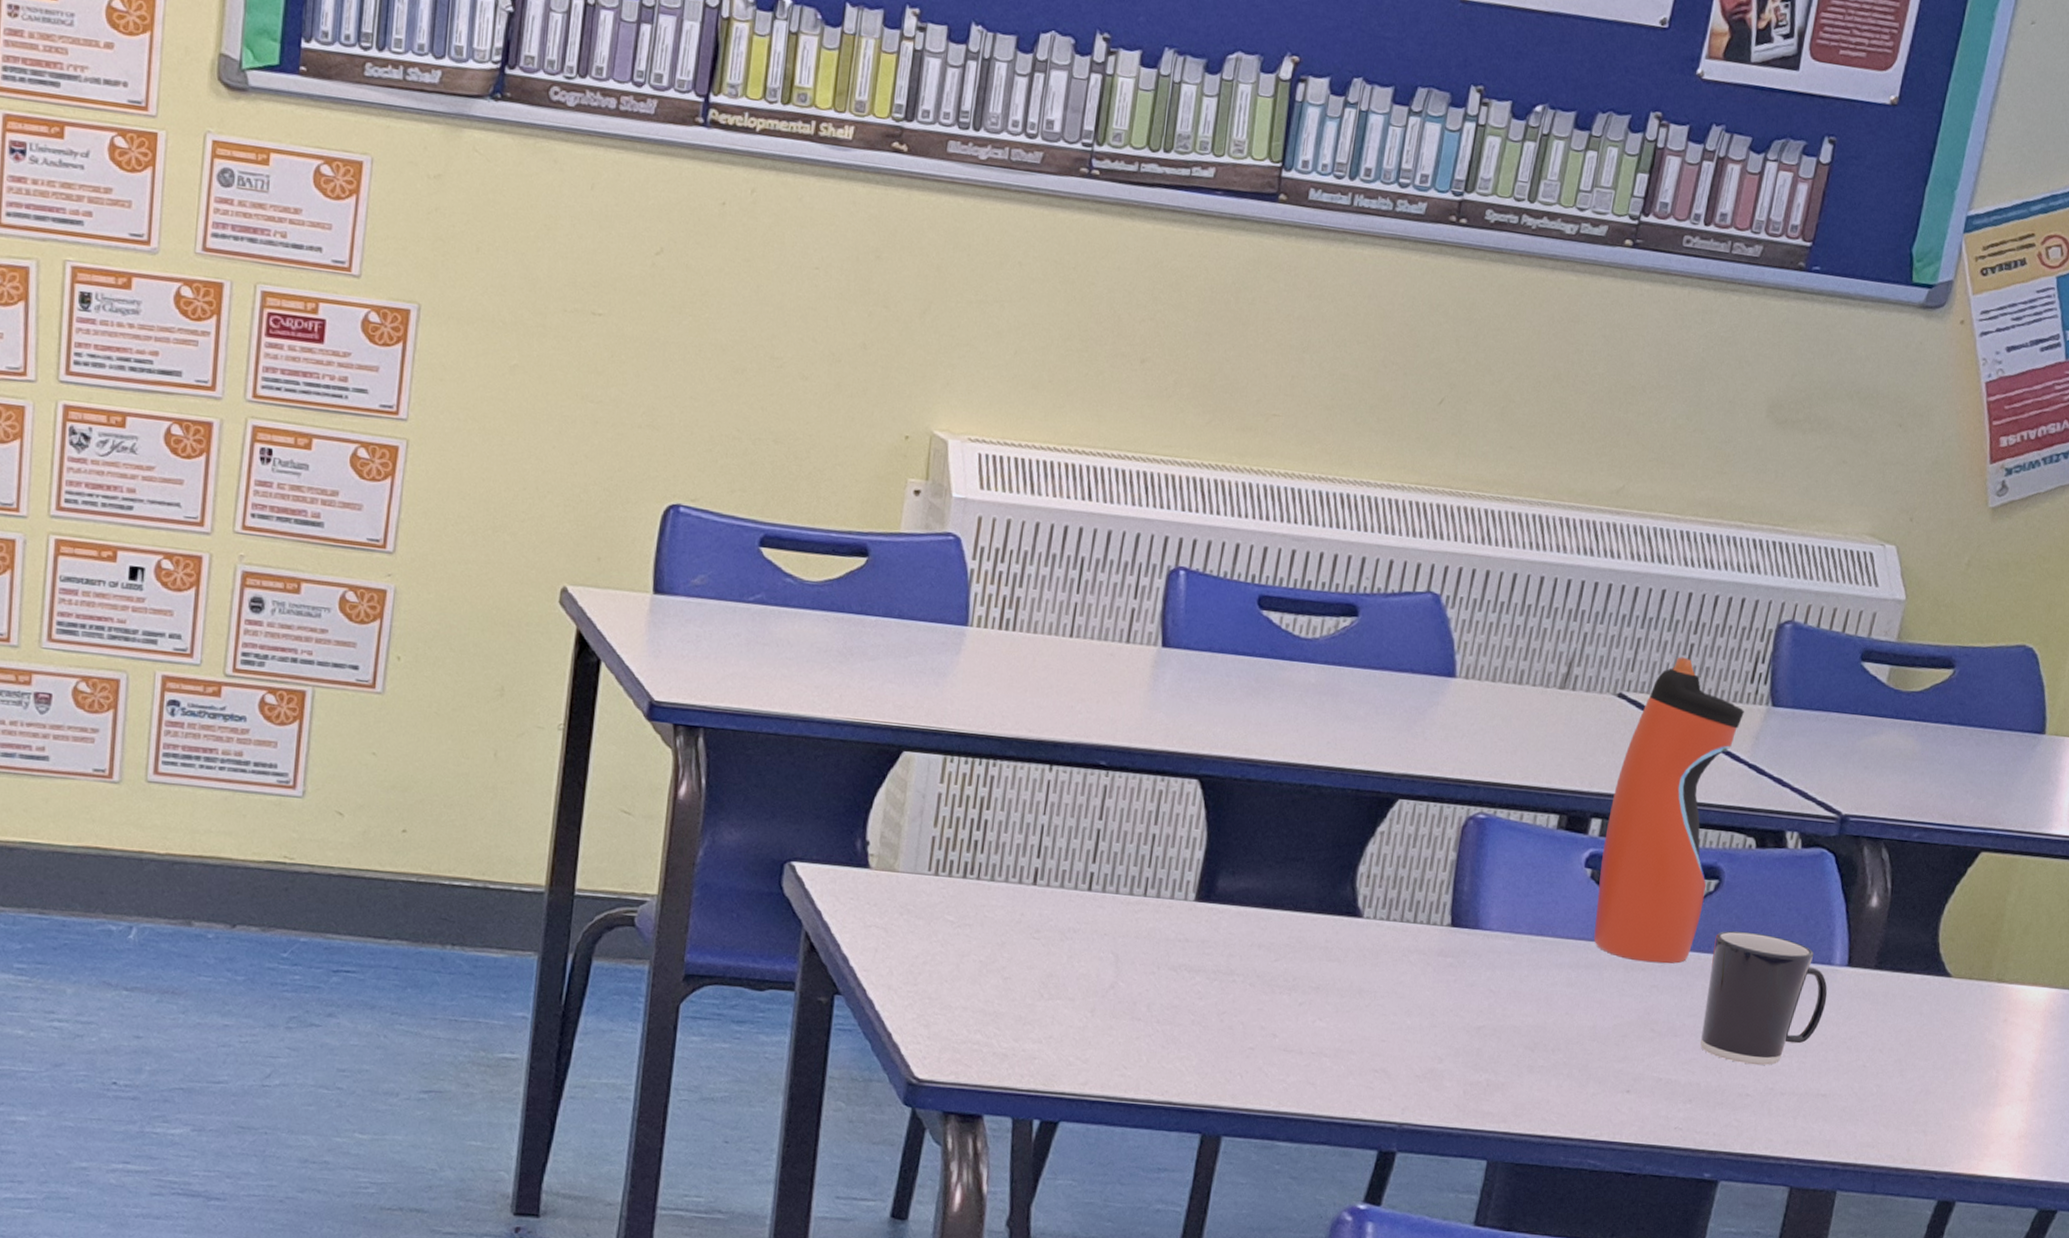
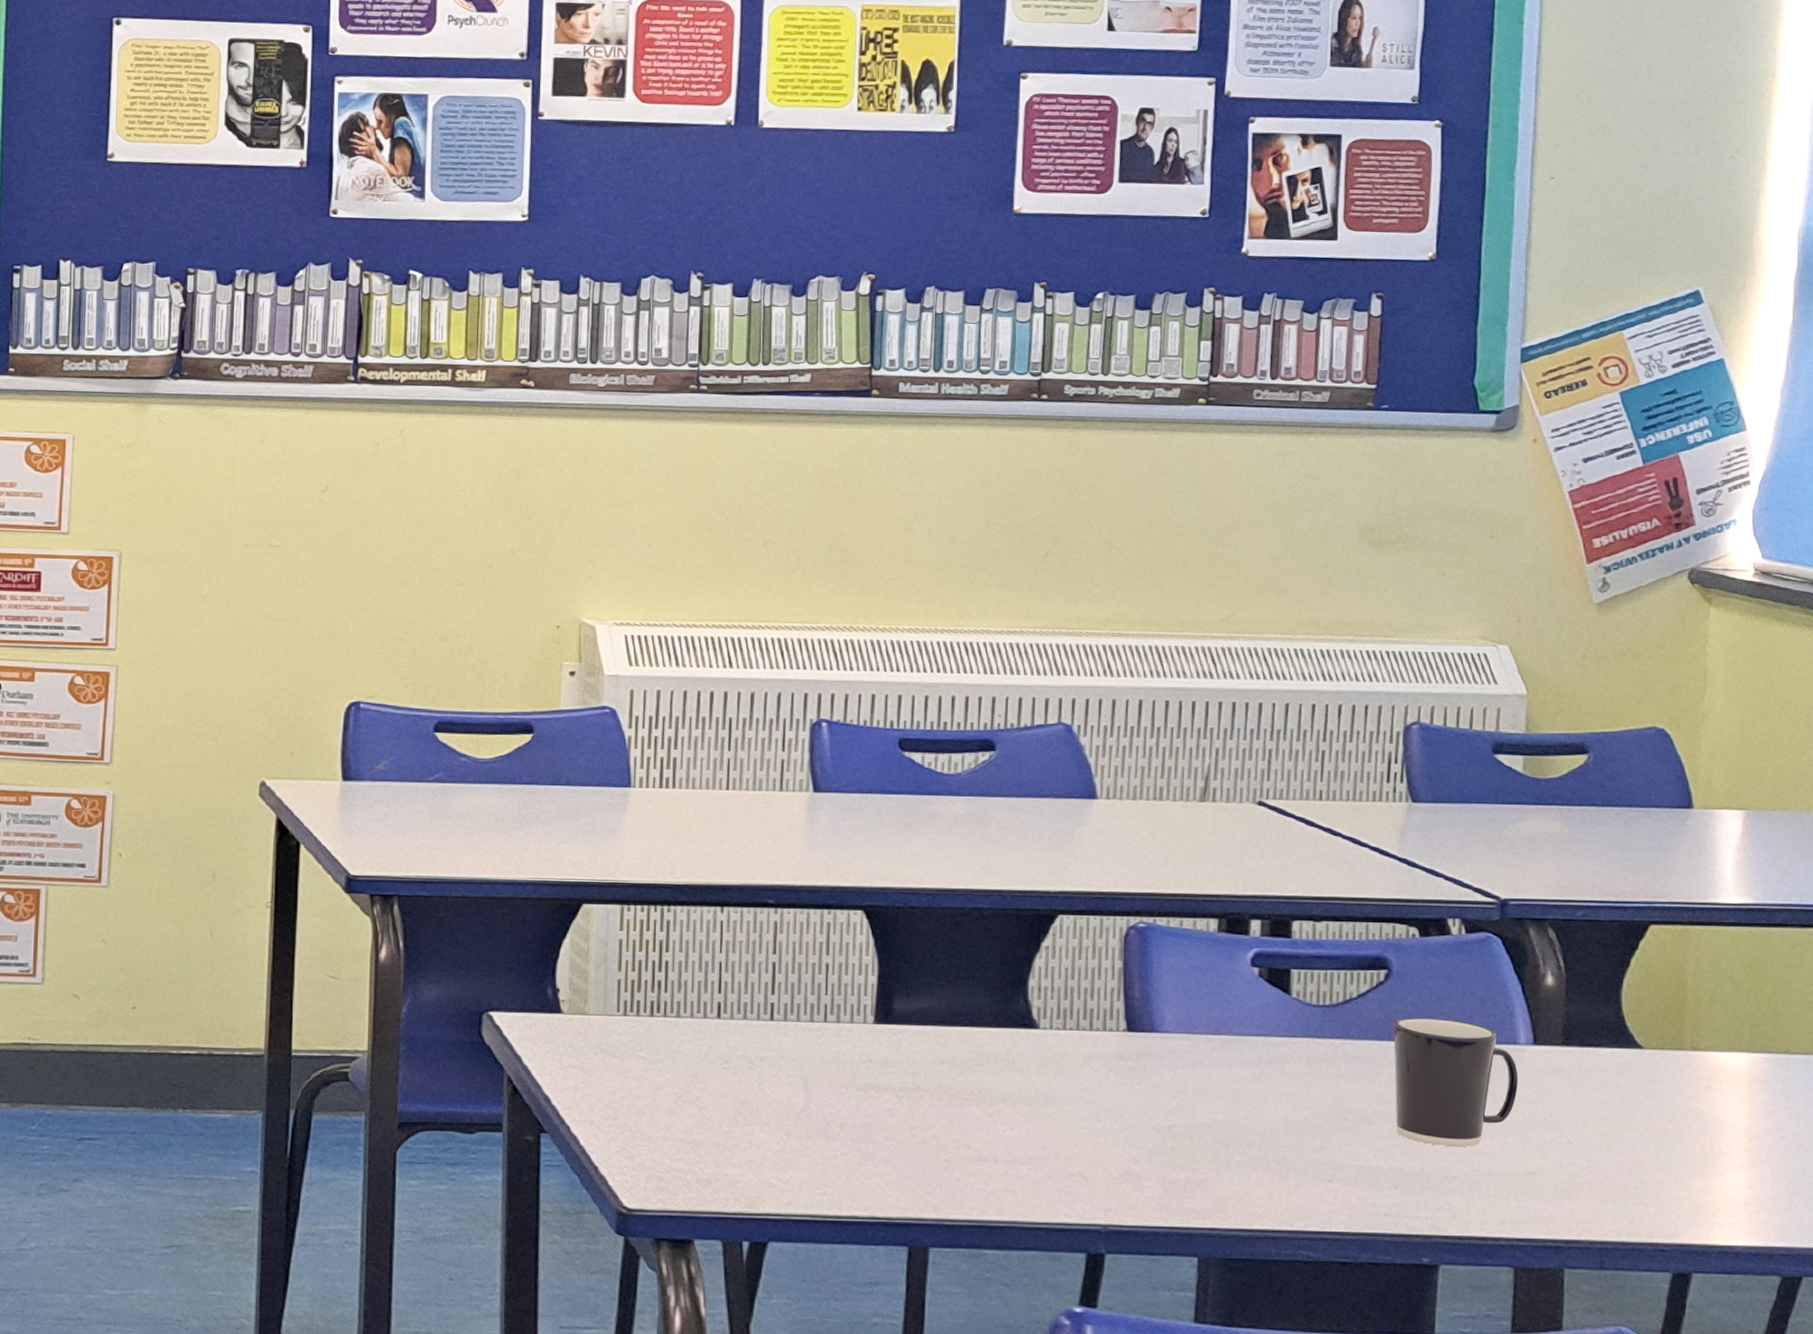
water bottle: present [1594,656,1744,964] -> none [1267,763,1385,1054]

